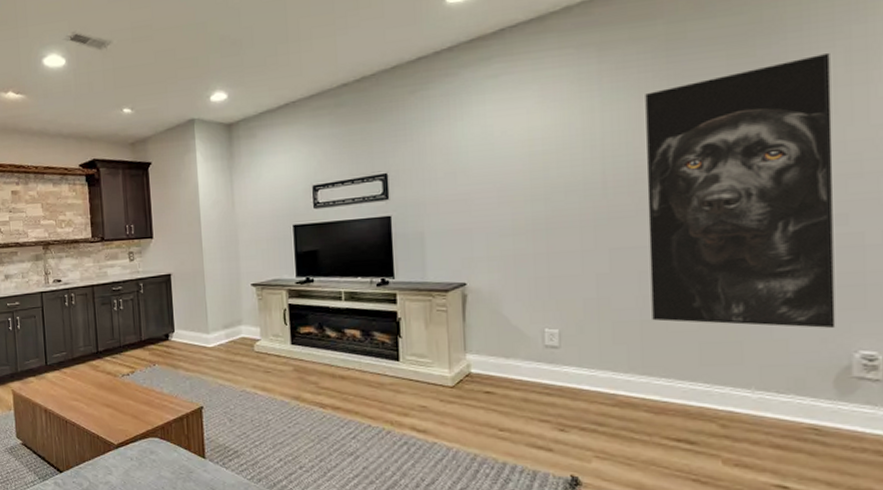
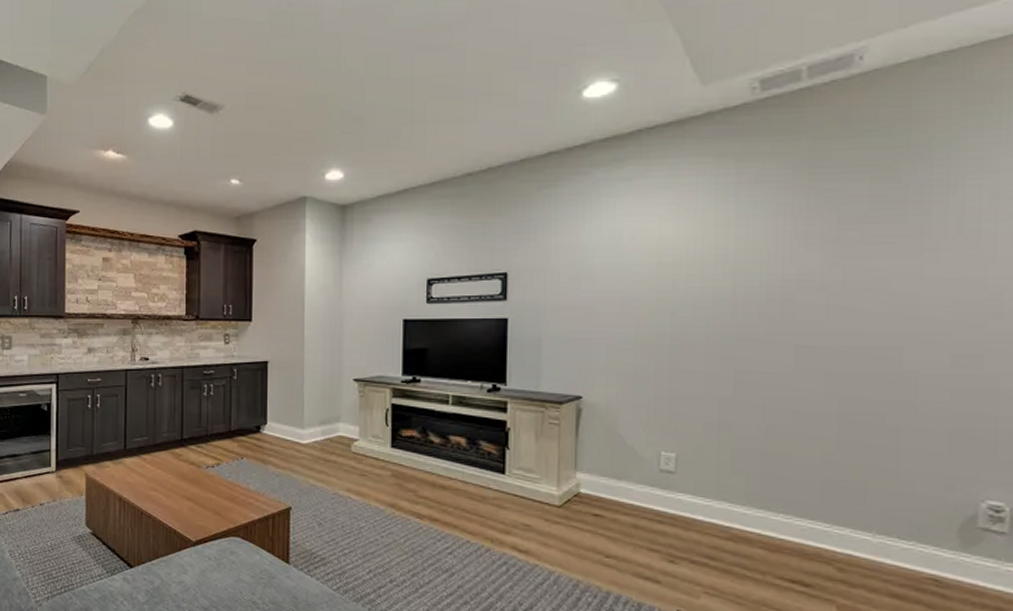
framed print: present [645,53,836,328] -> none [774,186,976,474]

